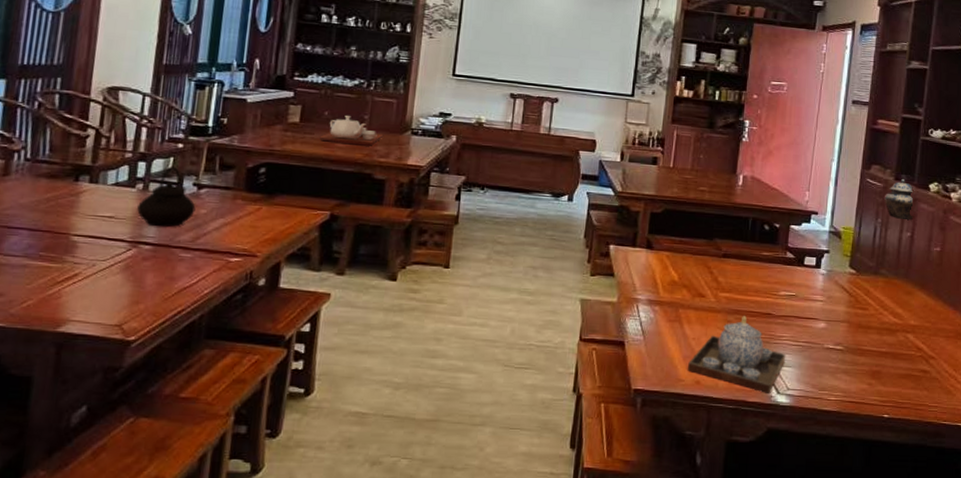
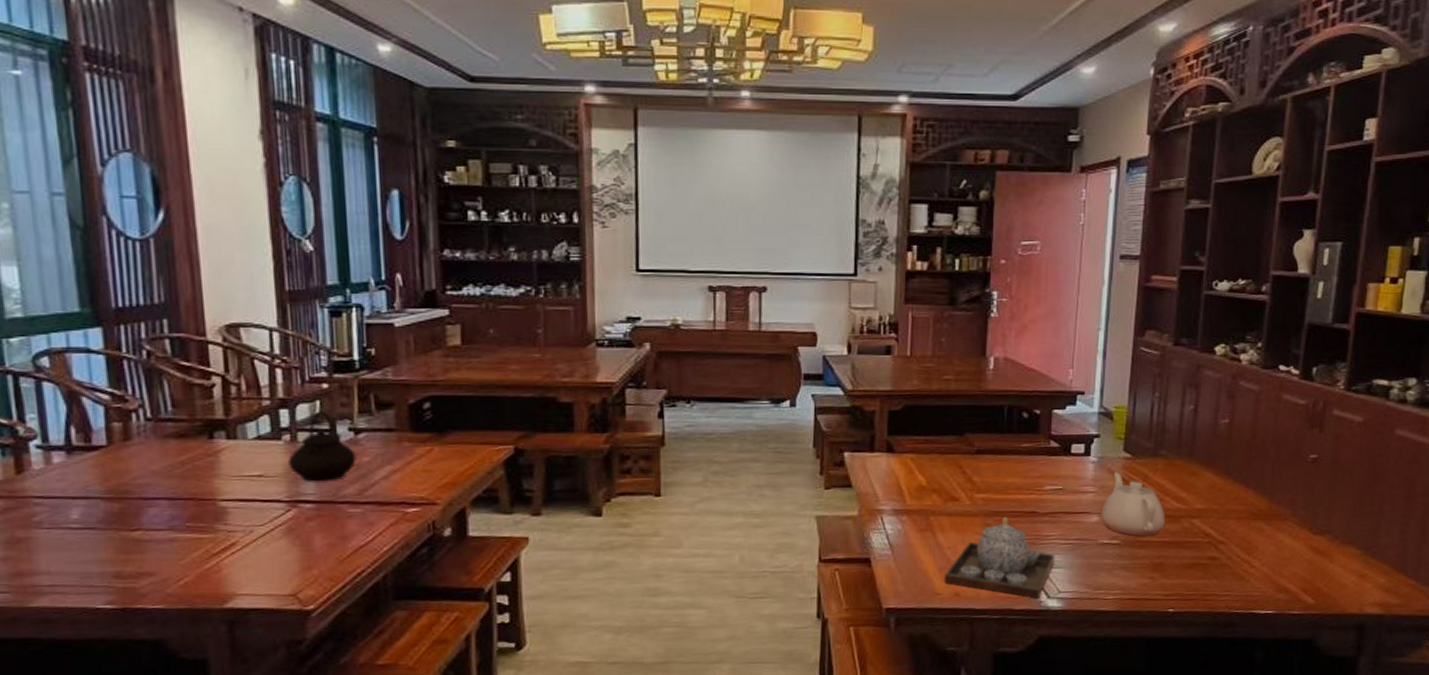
tea set: present [319,114,384,146] -> none [488,330,564,366]
teapot: none [826,285,884,346] -> present [1100,472,1166,537]
ginger jar: present [883,178,915,221] -> none [1161,343,1199,392]

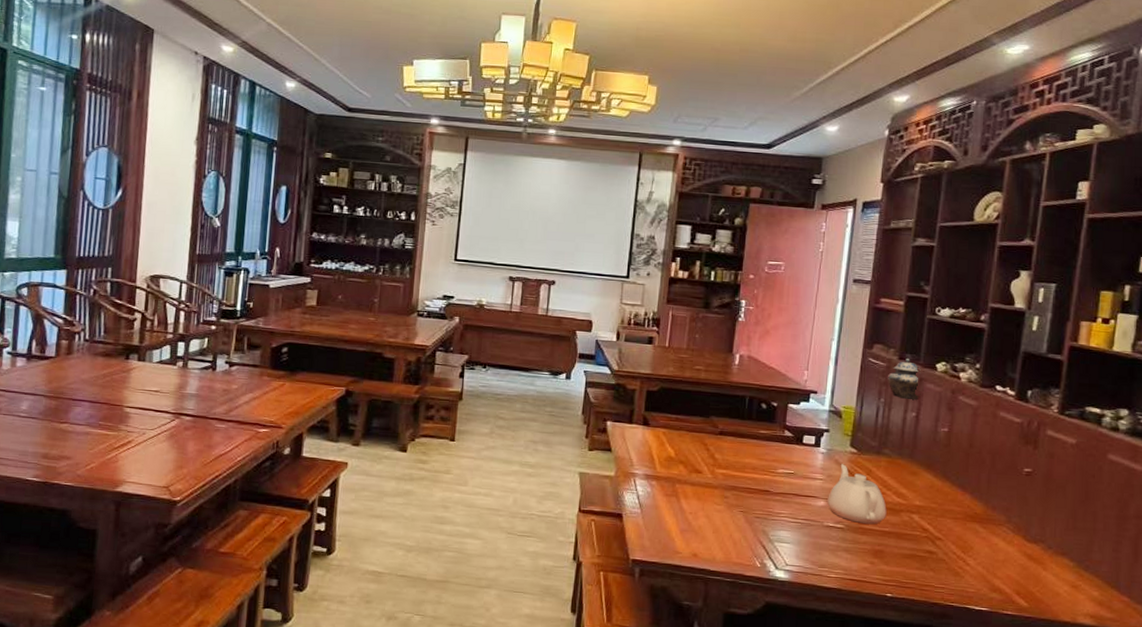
teapot: present [288,411,357,481] -> none [178,347,228,400]
tea set: present [945,517,1055,599] -> none [685,492,785,568]
ginger jar: none [1161,343,1199,392] -> present [887,358,921,401]

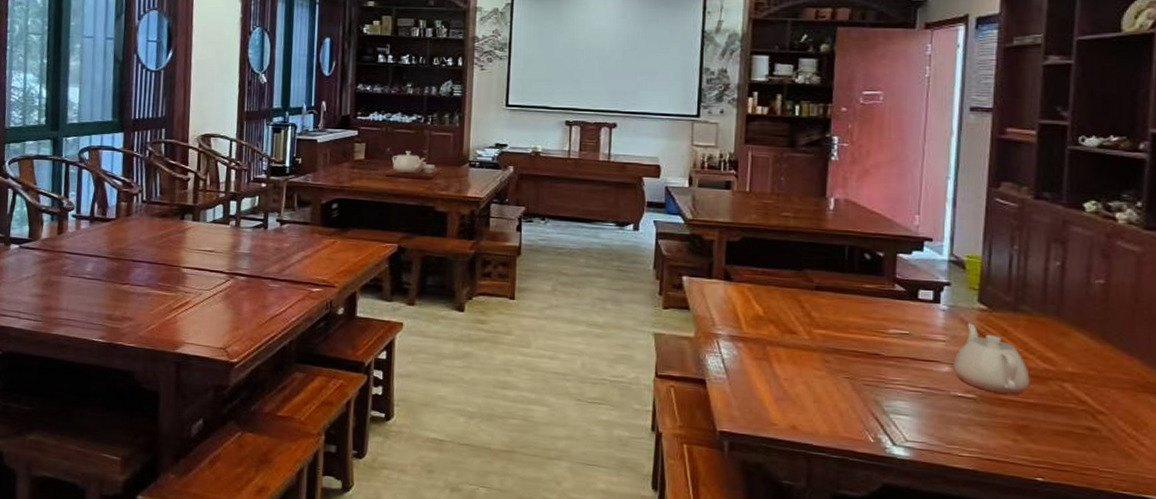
tea set: none [334,298,392,327] -> present [383,150,443,180]
ginger jar: present [887,358,921,401] -> none [1020,197,1066,247]

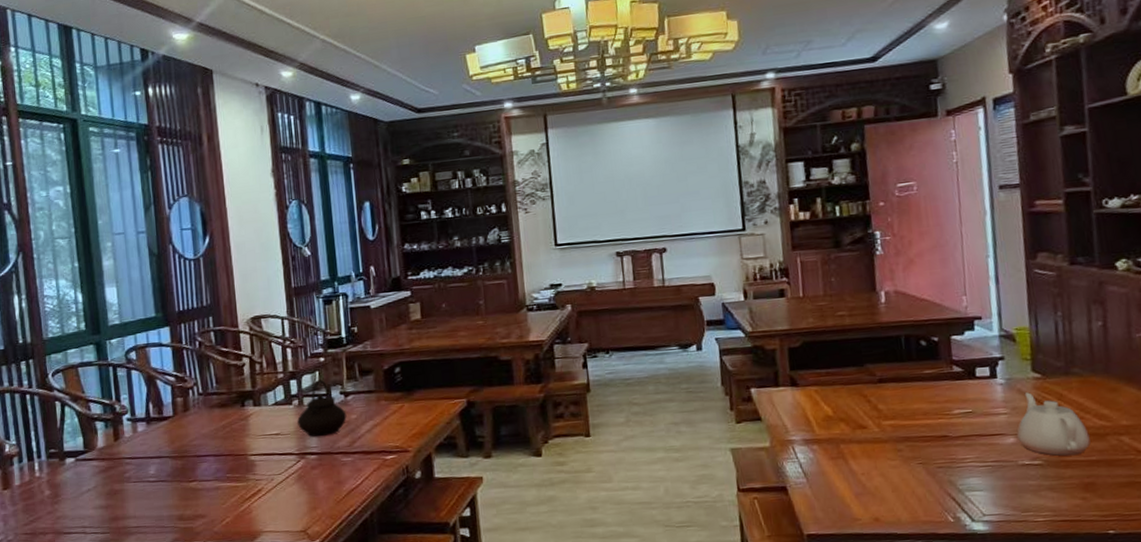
teapot: none [232,205,280,259] -> present [297,380,347,437]
tea set: present [383,150,443,180] -> none [442,303,502,334]

